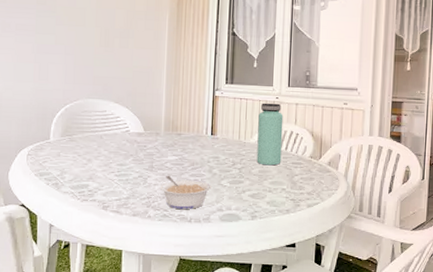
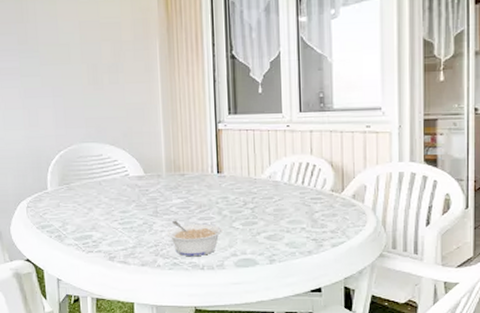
bottle: present [257,103,284,166] -> none [268,132,298,203]

